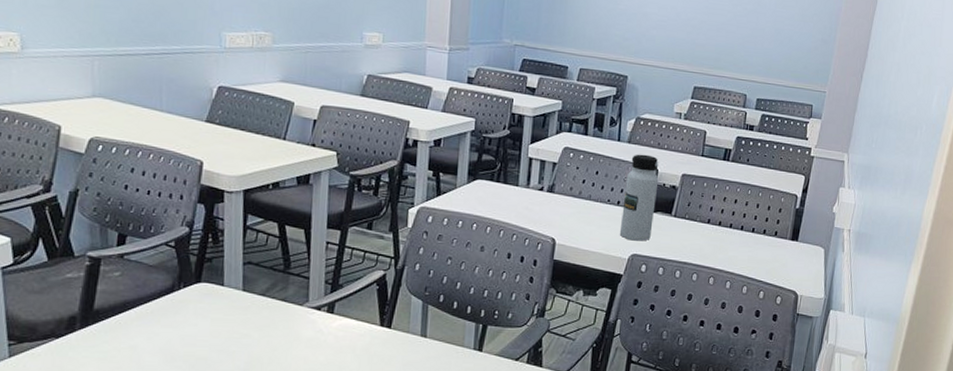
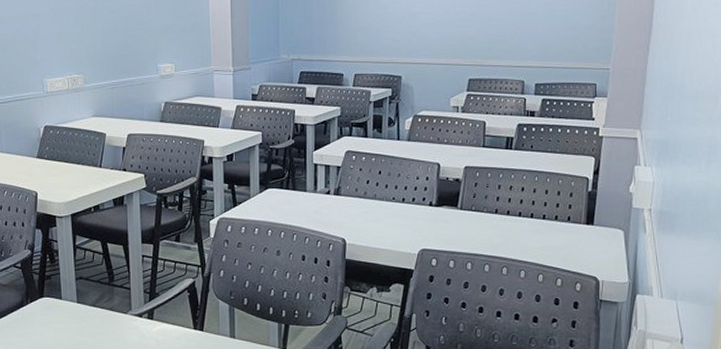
water bottle: present [619,154,659,241] -> none [407,150,442,236]

